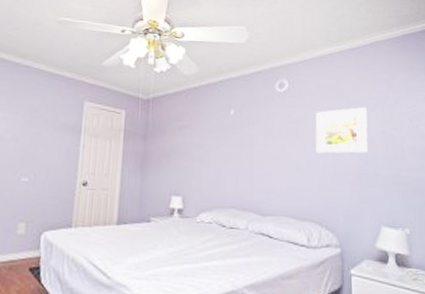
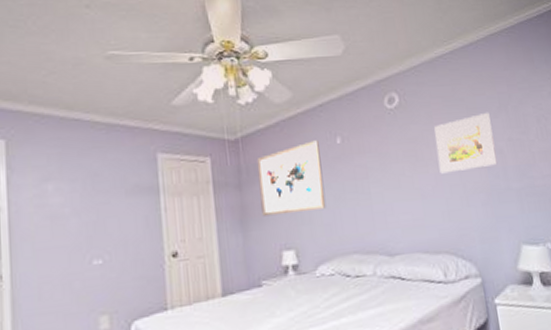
wall art: none [160,109,215,166] -> present [256,140,326,217]

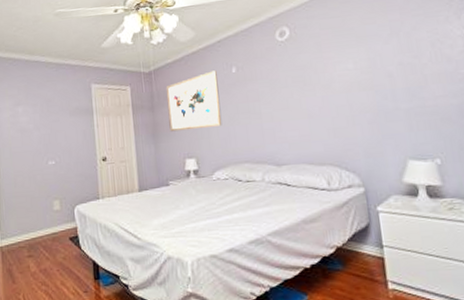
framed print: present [434,112,498,174] -> none [323,39,386,96]

